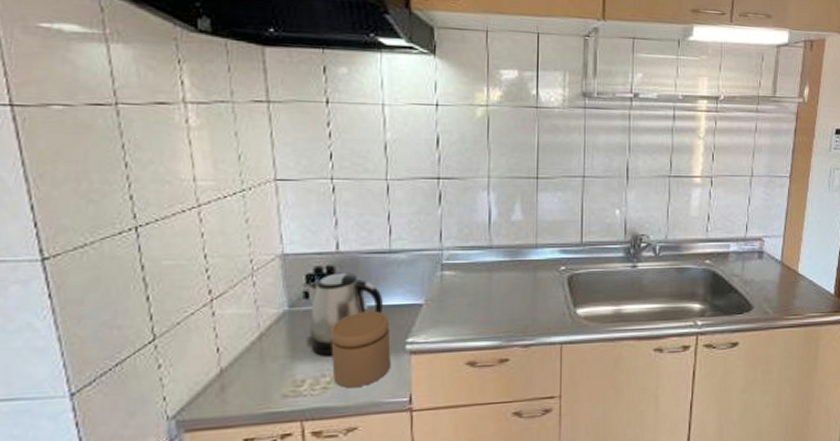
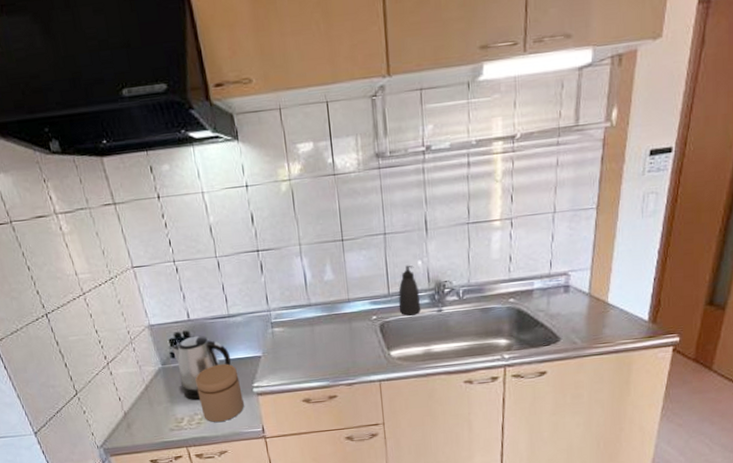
soap dispenser: none [592,213,614,269] -> present [399,265,420,316]

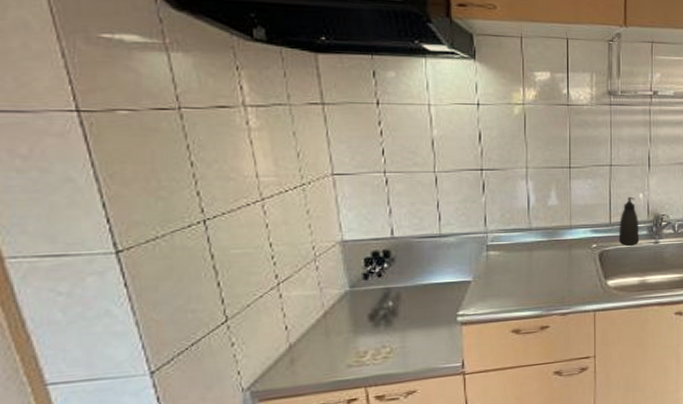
kettle: present [171,335,232,401] -> none [365,255,436,330]
jar: present [195,364,244,422] -> none [389,288,444,356]

